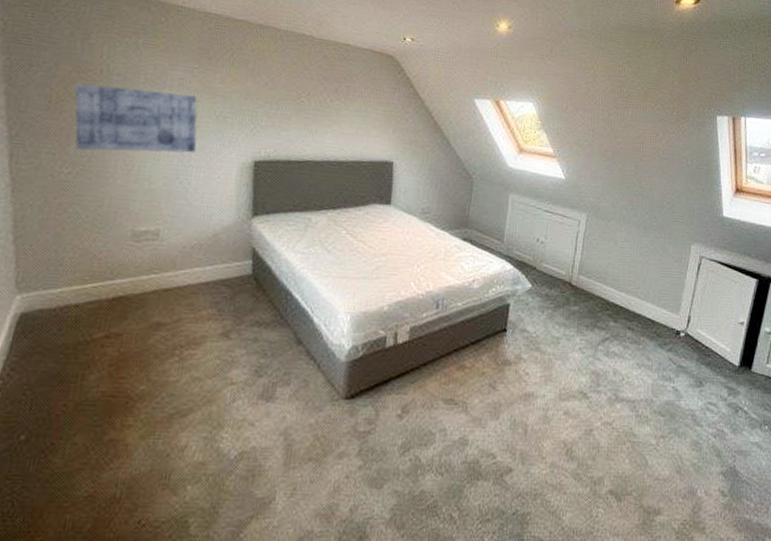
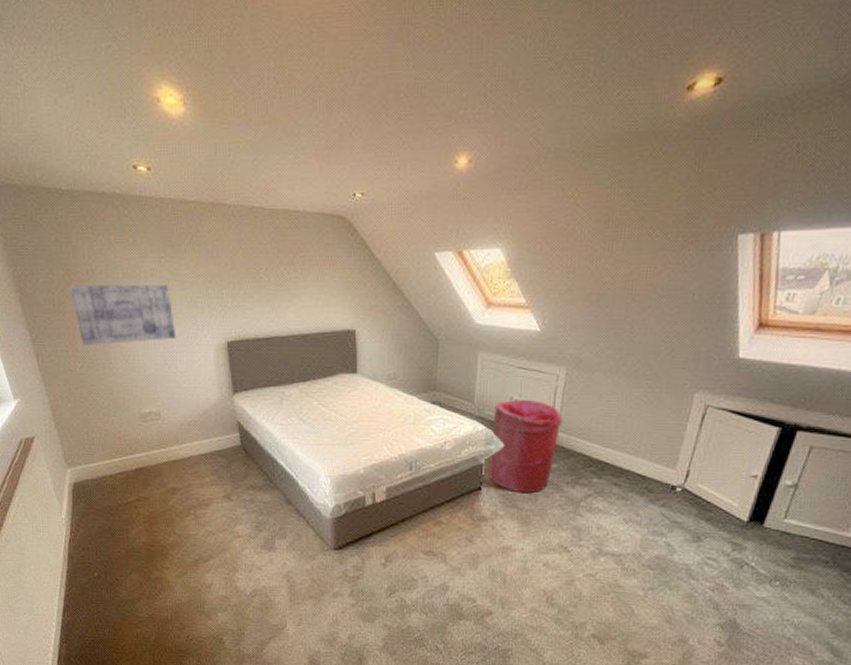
laundry hamper: none [514,241,583,336] -> present [488,400,563,494]

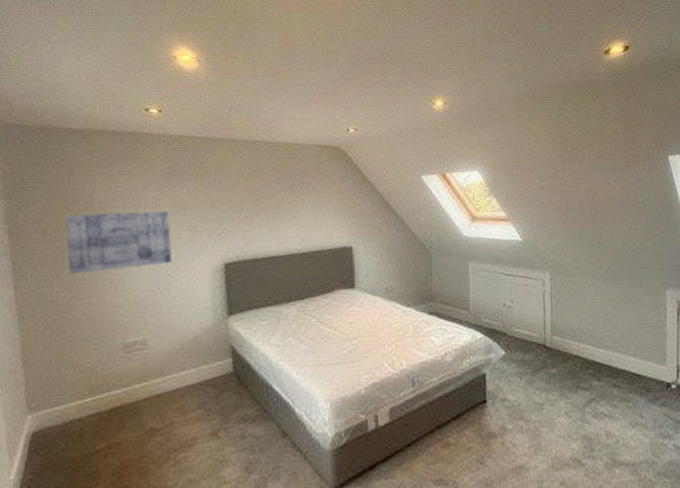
laundry hamper: present [488,400,563,494] -> none [489,305,555,403]

